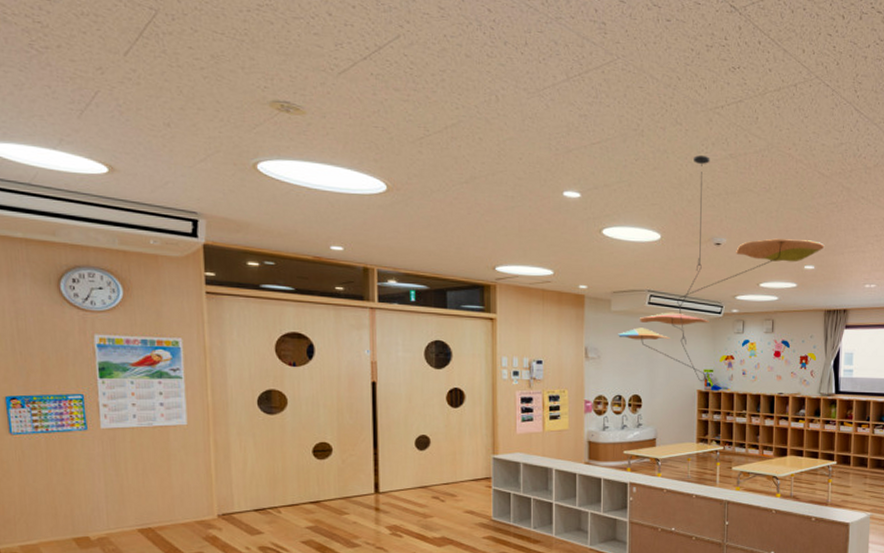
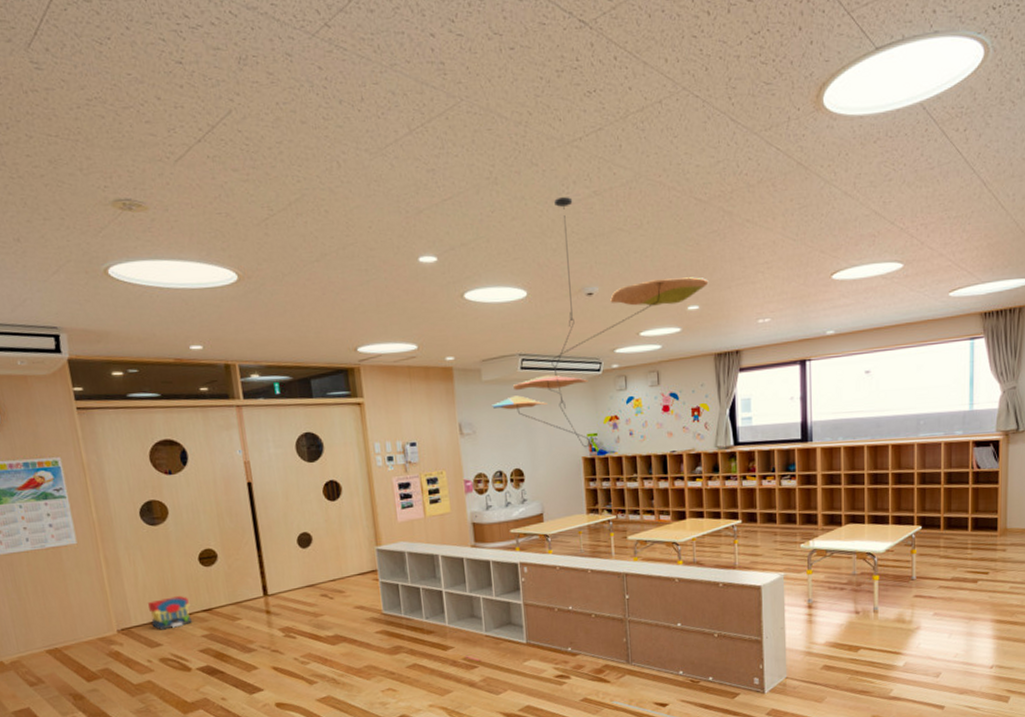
toy house: none [254,486,299,518] -> present [148,596,193,630]

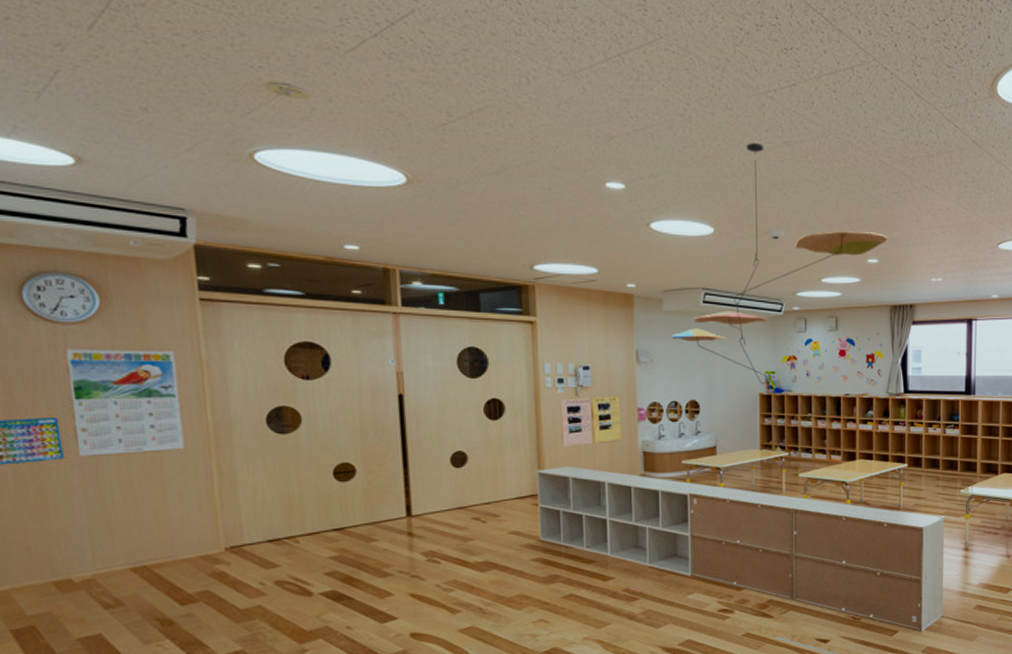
toy house: present [148,596,193,630] -> none [267,513,320,550]

